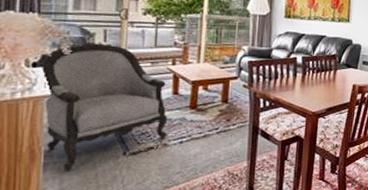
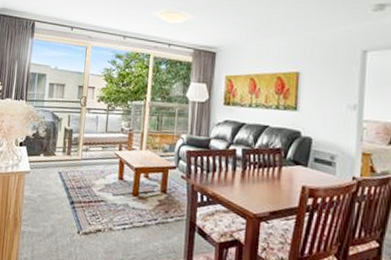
armchair: present [43,41,168,172] -> none [25,125,114,242]

